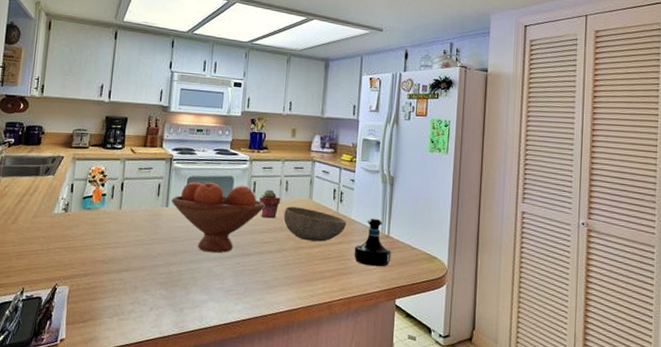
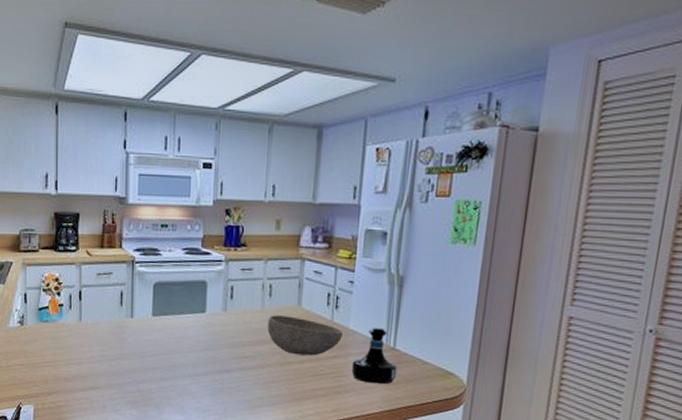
fruit bowl: present [172,181,265,253] -> none [137,288,245,370]
potted succulent: present [259,189,280,219] -> none [238,295,263,330]

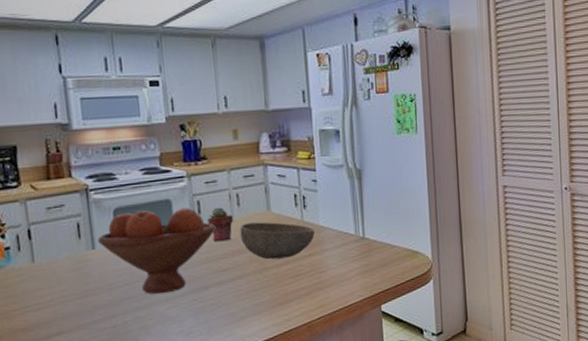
fruit bowl: none [137,288,245,370] -> present [98,207,216,295]
potted succulent: none [238,295,263,330] -> present [208,207,233,242]
tequila bottle: present [351,327,397,385] -> none [327,219,370,275]

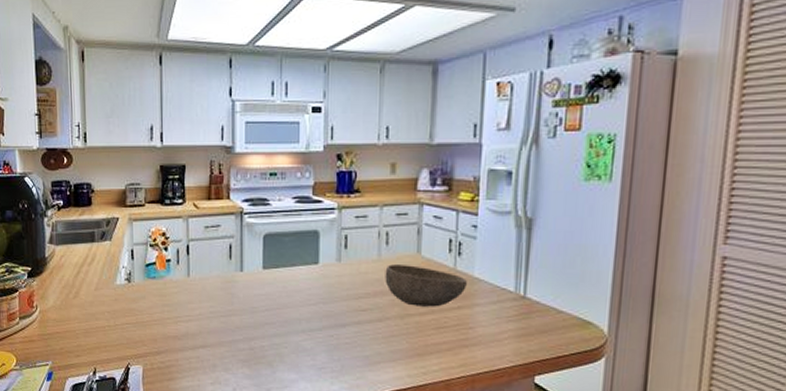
fruit bowl: present [98,207,216,295] -> none [247,239,361,325]
potted succulent: present [208,207,233,242] -> none [353,244,379,280]

